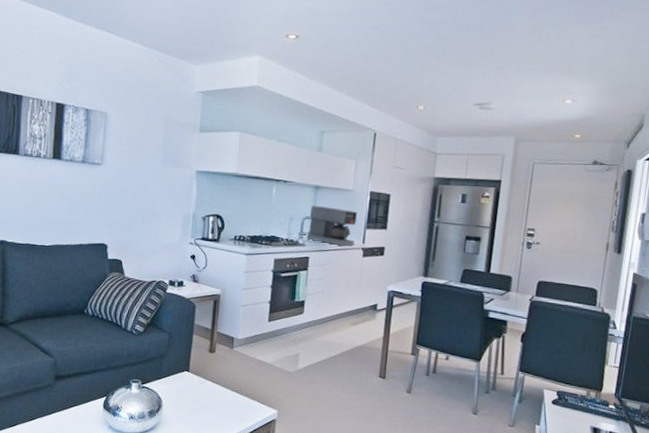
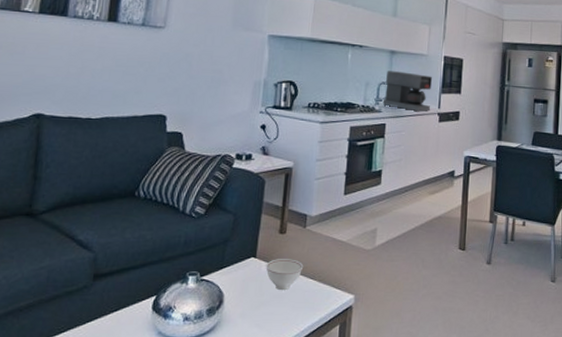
bowl: none [198,374,232,402] -> present [266,259,304,291]

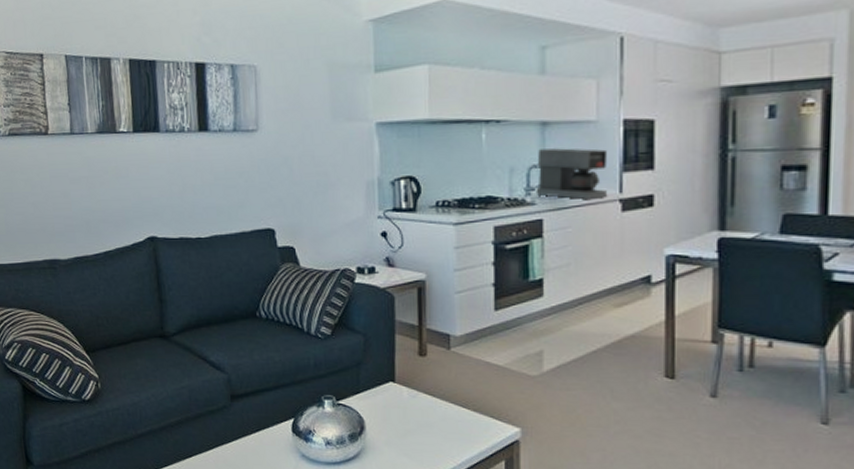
bowl: present [266,259,304,291] -> none [407,384,453,420]

